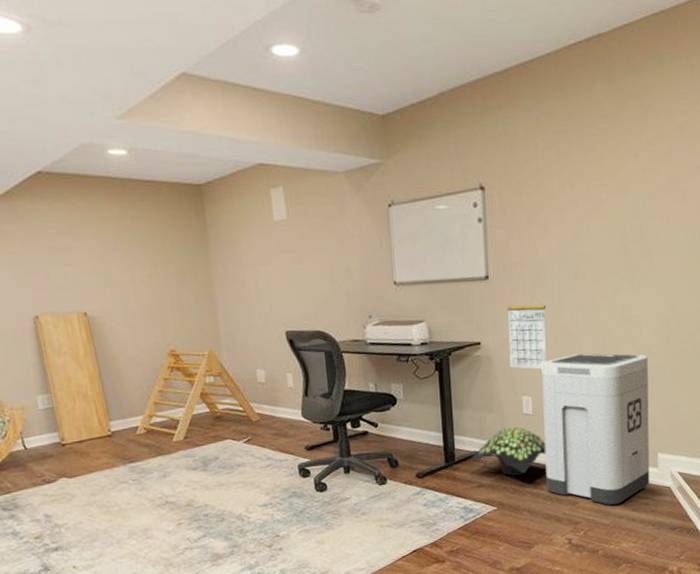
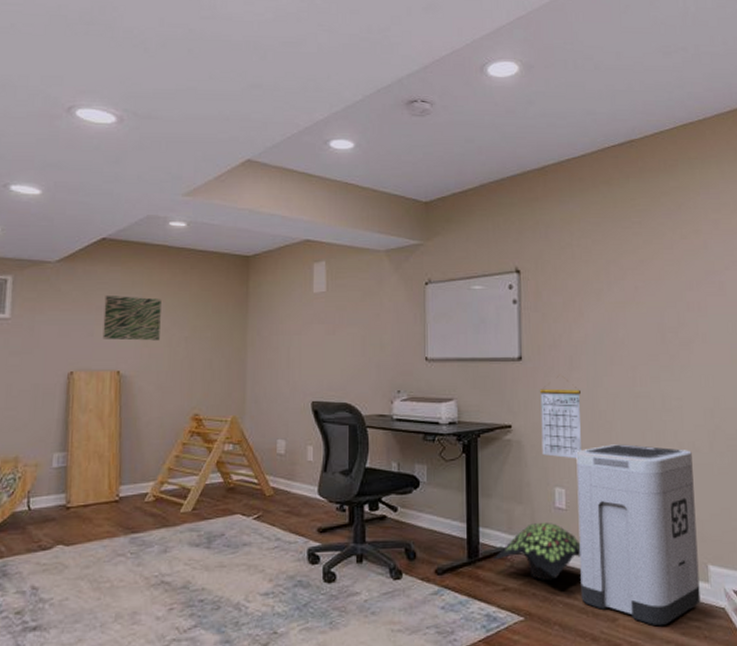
wall art: none [54,234,122,281] -> present [102,296,161,341]

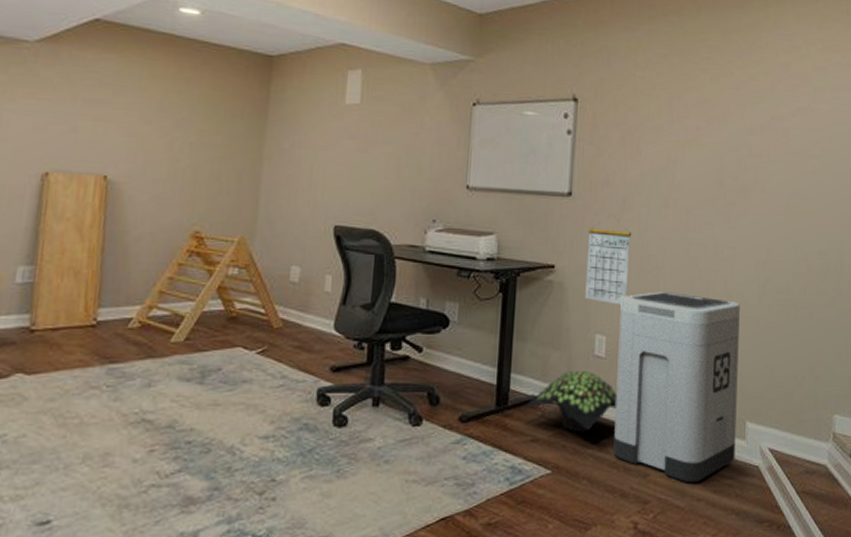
wall art: present [102,296,161,341] -> none [88,87,164,144]

